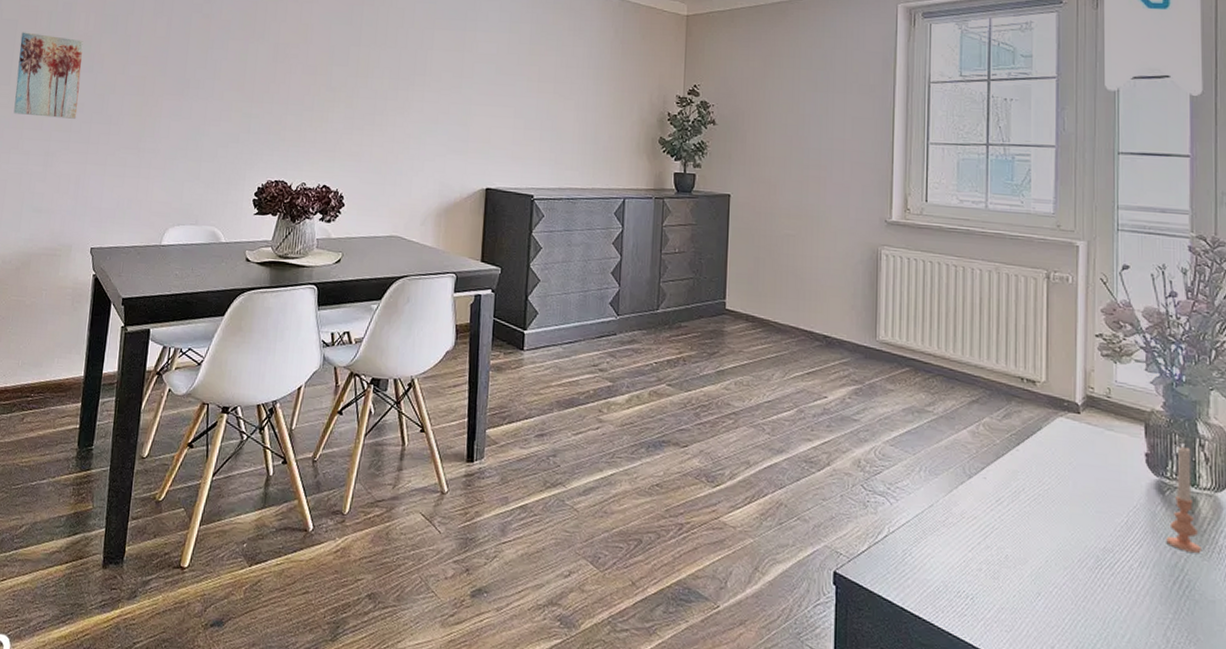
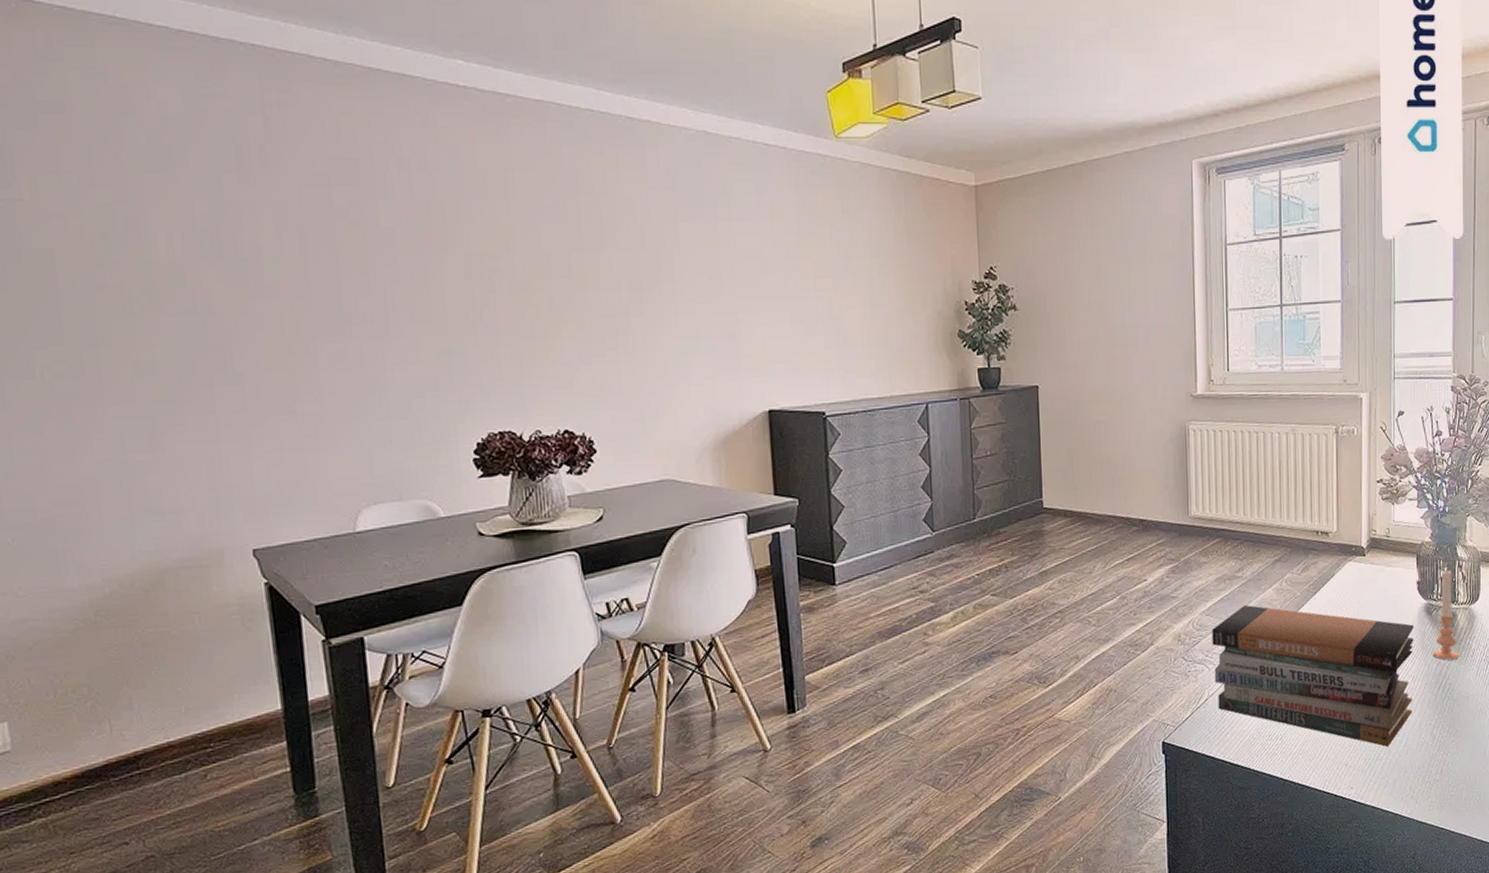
wall art: present [13,32,84,119] -> none [64,265,187,385]
book stack: none [895,443,1141,638] -> present [1212,605,1414,747]

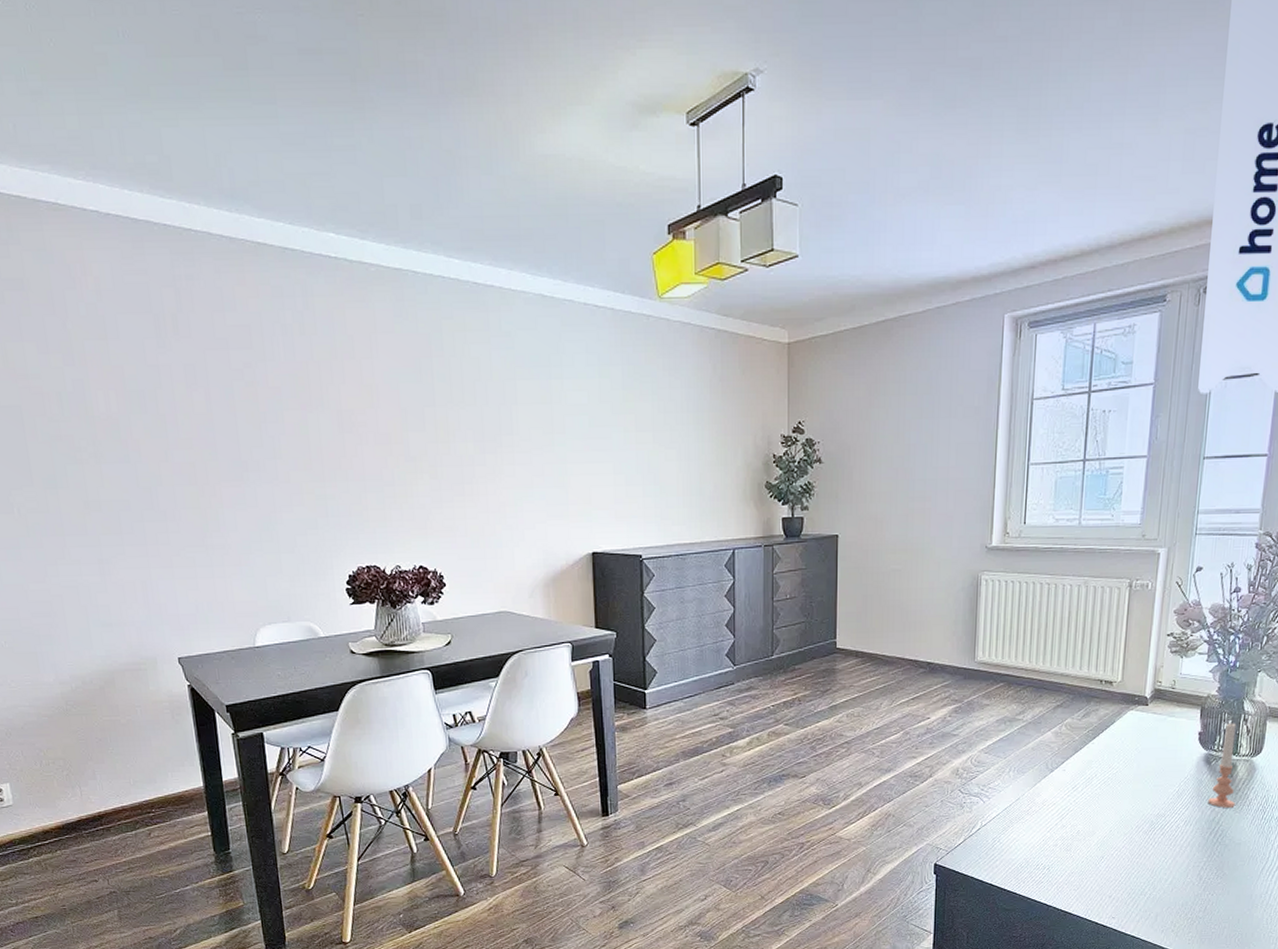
book stack: present [1212,605,1414,747] -> none [988,746,1191,883]

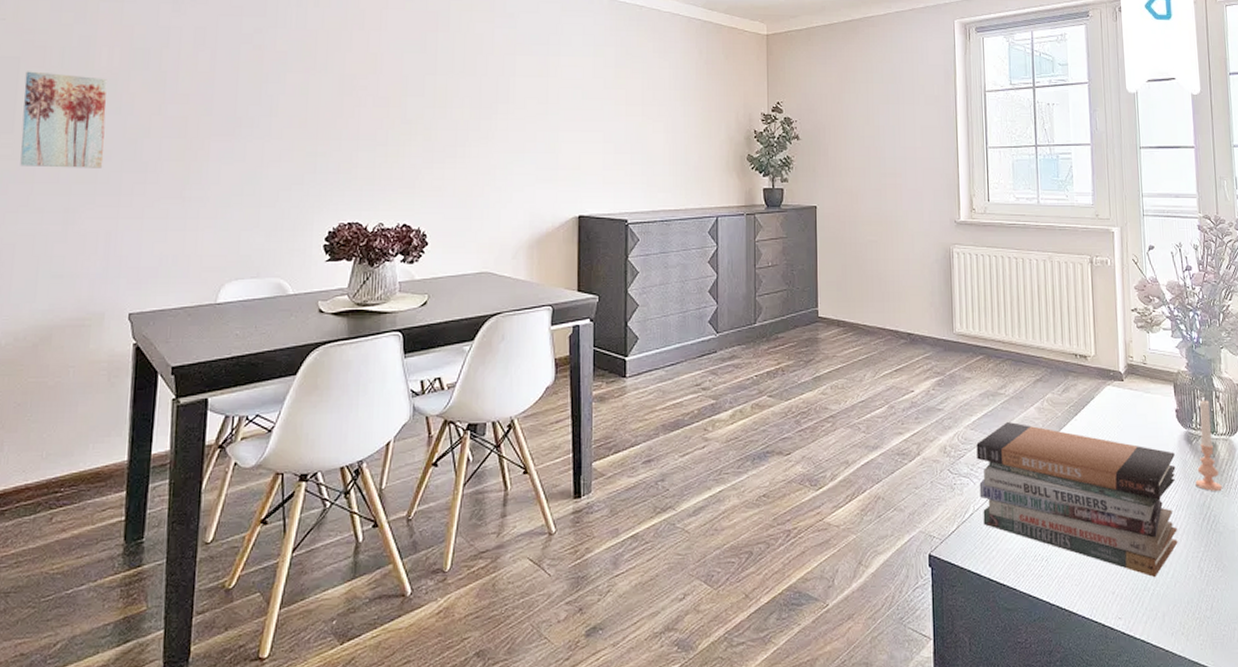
wall art: none [30,420,125,520] -> present [20,71,107,168]
book stack: none [988,746,1191,883] -> present [976,422,1178,577]

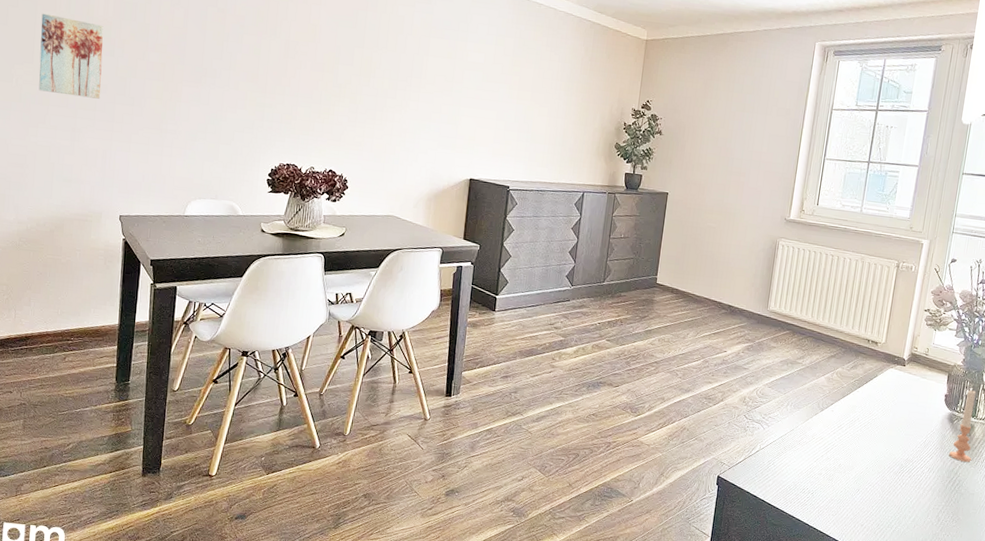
book stack: present [976,422,1178,577] -> none [766,386,937,518]

